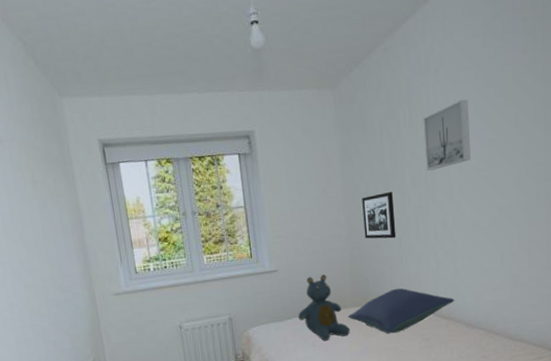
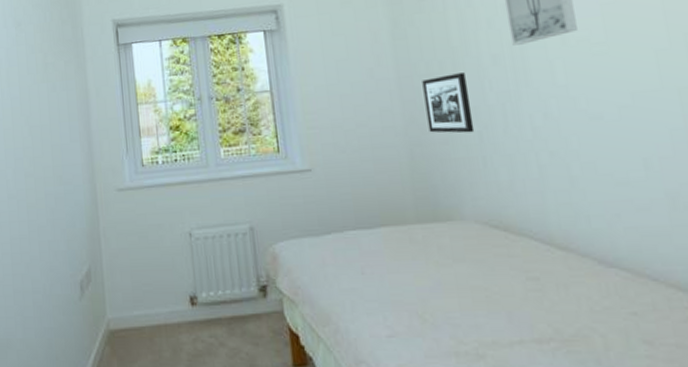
teddy bear: present [298,274,350,341] -> none [340,177,415,268]
pillow: present [348,288,455,334] -> none [410,200,574,266]

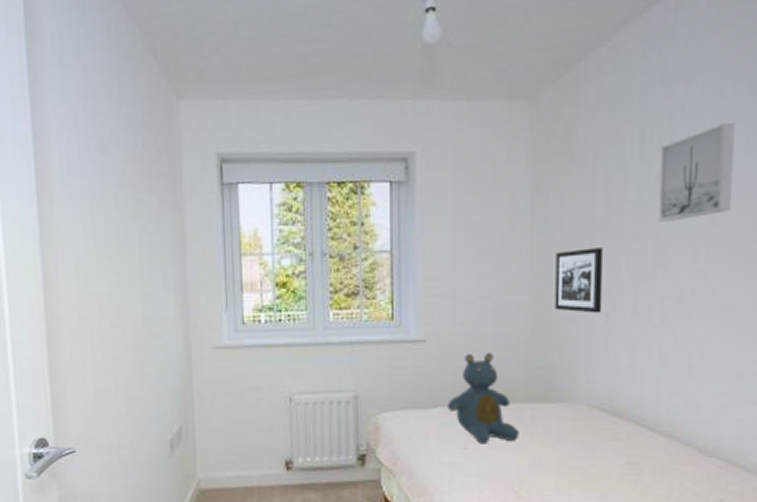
teddy bear: none [340,177,415,268] -> present [448,353,519,444]

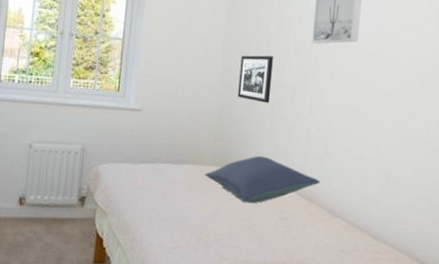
teddy bear: present [448,353,519,444] -> none [153,124,205,196]
pillow: none [518,384,683,447] -> present [205,155,321,204]

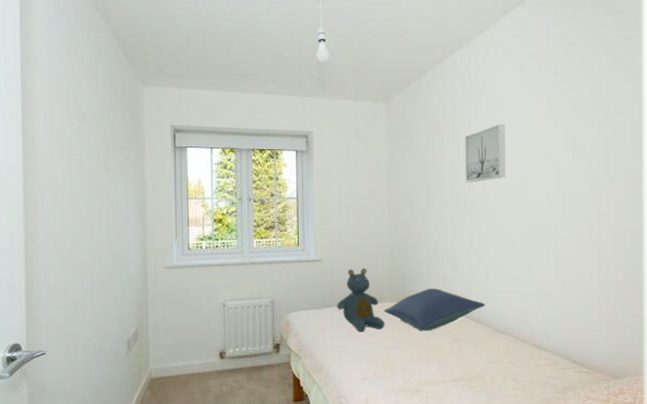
teddy bear: none [153,124,205,196] -> present [337,268,385,332]
picture frame: present [237,55,273,104] -> none [405,198,434,241]

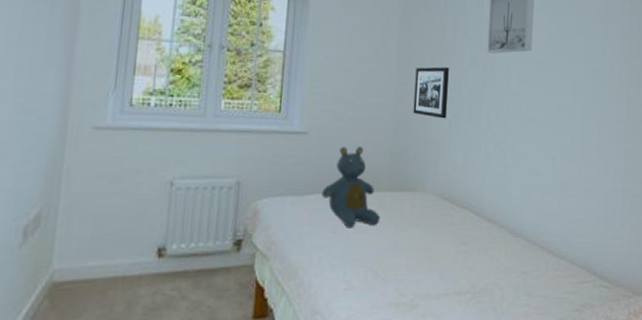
pillow: present [384,288,485,331] -> none [380,176,500,230]
picture frame: none [405,198,434,241] -> present [413,66,449,119]

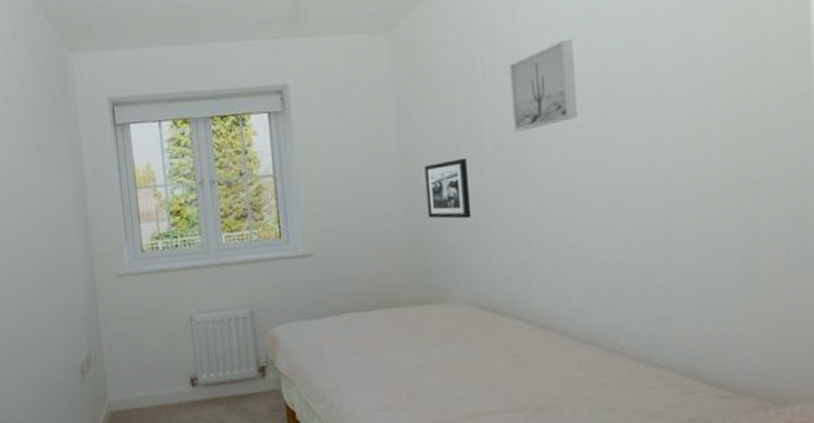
teddy bear: present [322,146,380,229] -> none [338,262,407,348]

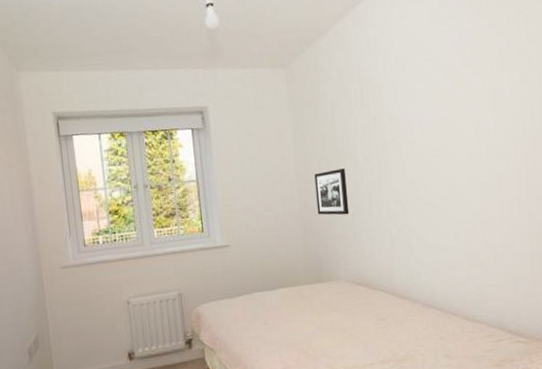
wall art: present [508,39,577,132] -> none [374,80,422,148]

